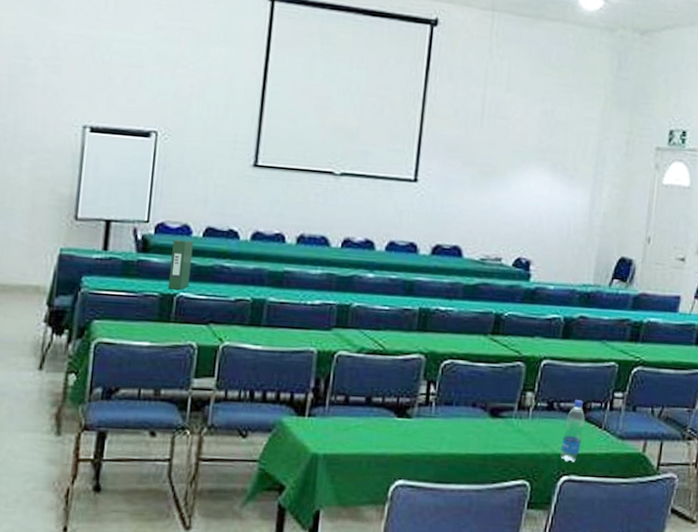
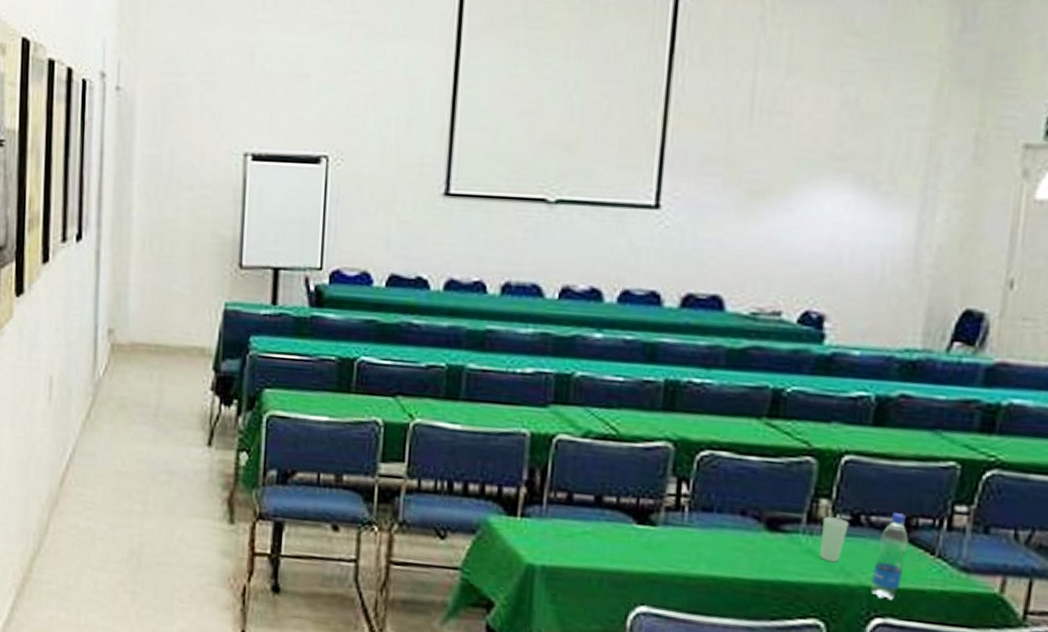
binder: present [167,239,194,290] -> none [346,290,375,353]
cup: none [526,405,546,437] -> present [820,517,849,562]

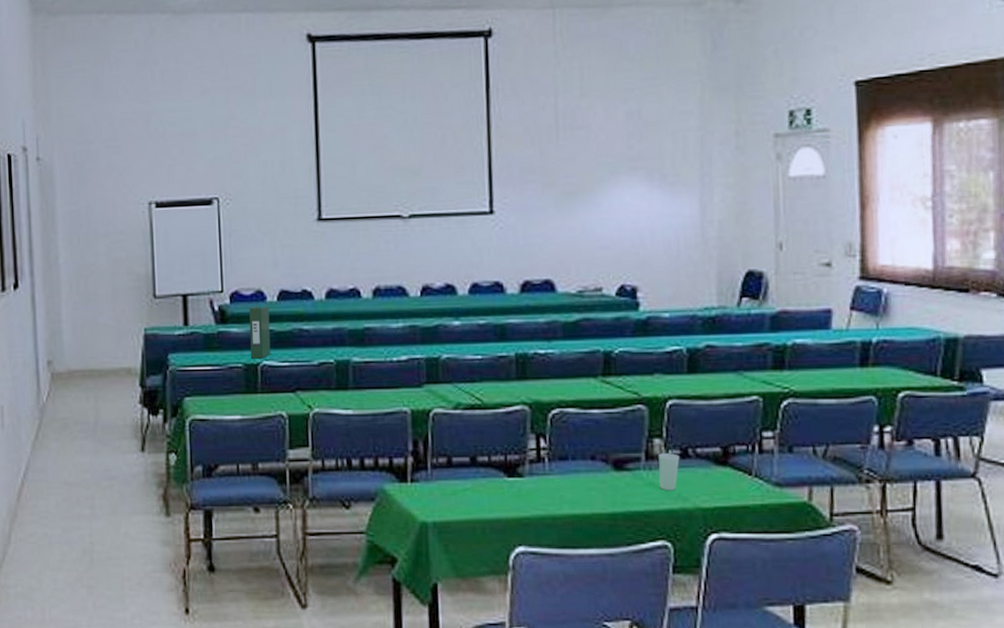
binder: none [346,290,375,353] -> present [249,305,271,359]
bottle: present [870,513,909,601] -> none [704,444,730,518]

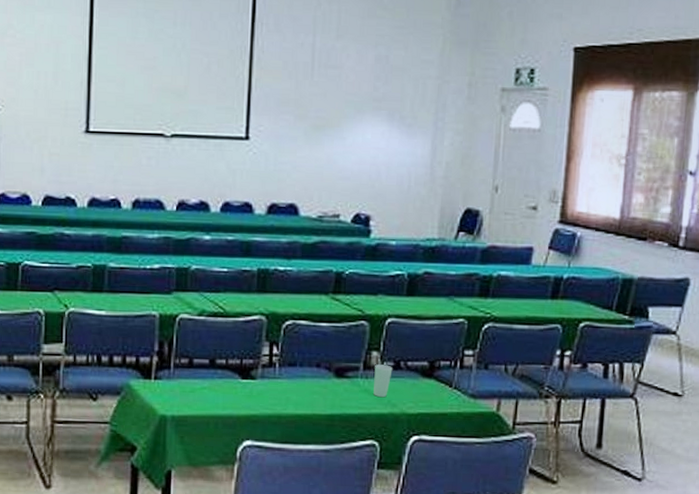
binder: present [249,305,271,359] -> none [12,209,34,259]

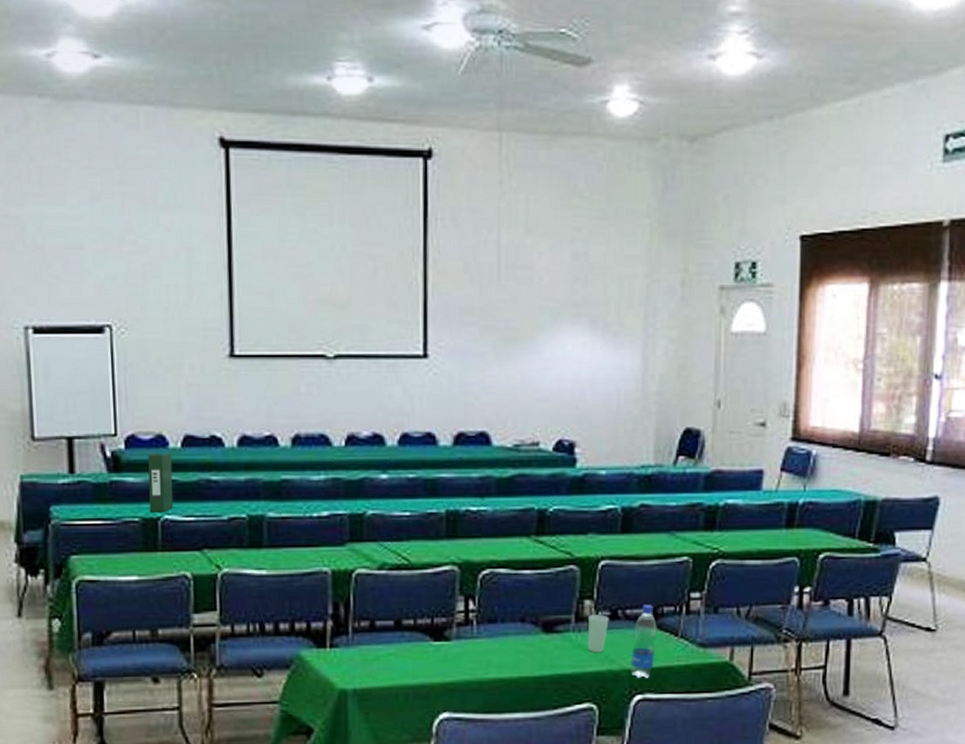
binder: none [12,209,34,259] -> present [148,452,174,512]
bottle: none [409,358,434,423] -> present [631,605,657,679]

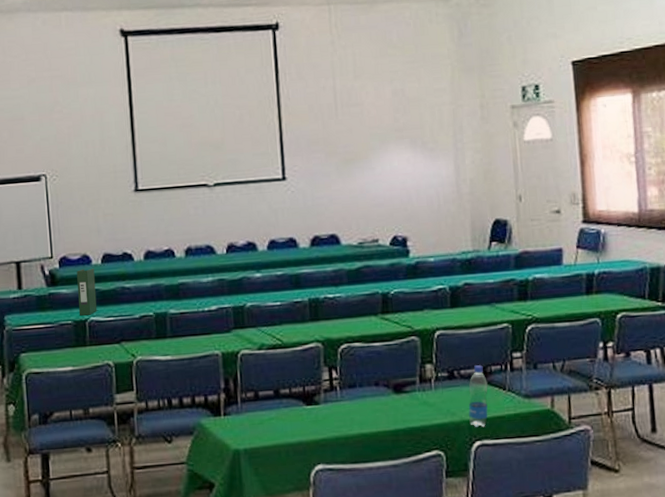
cup: present [588,615,609,652] -> none [430,376,448,407]

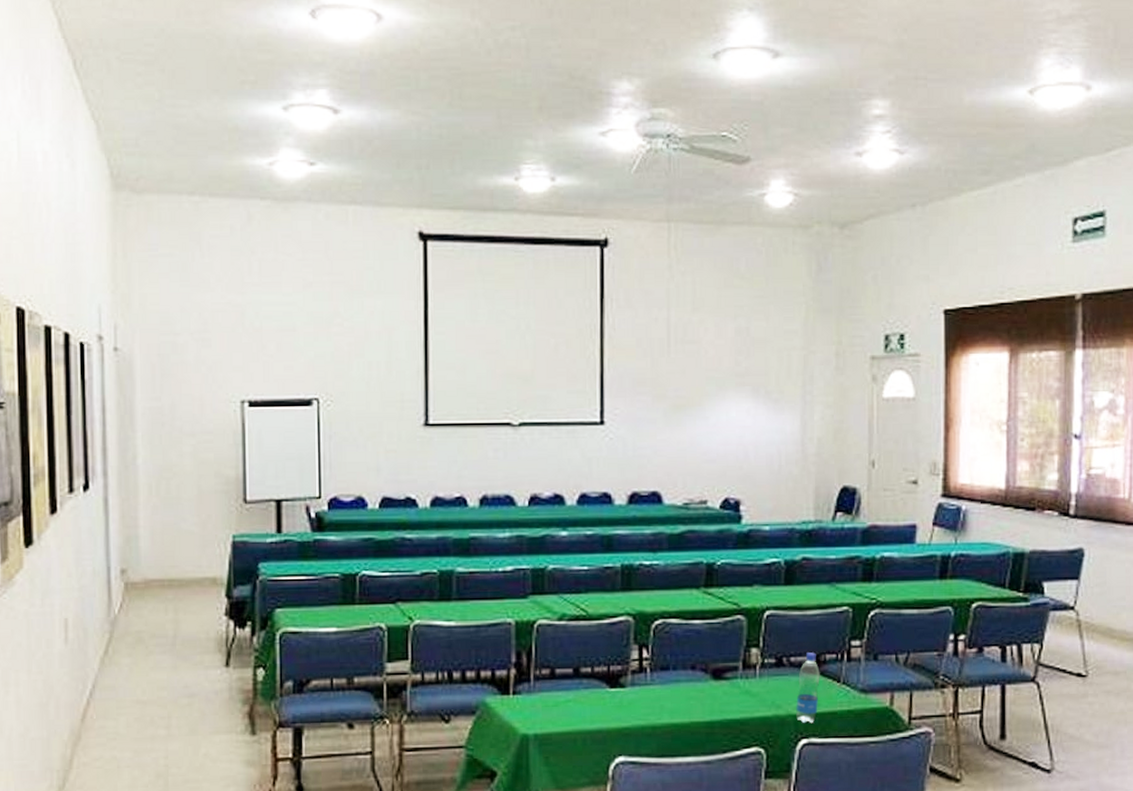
binder: present [76,268,98,316] -> none [348,513,371,568]

